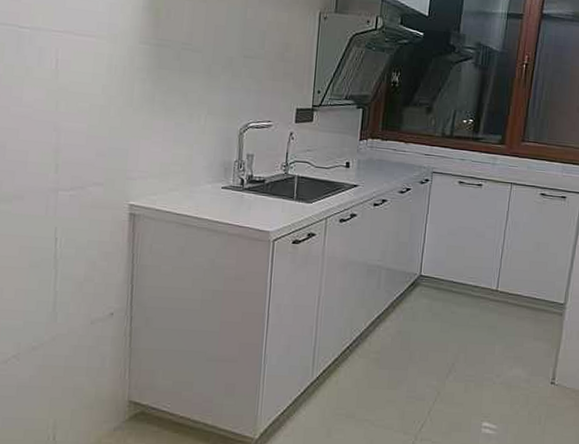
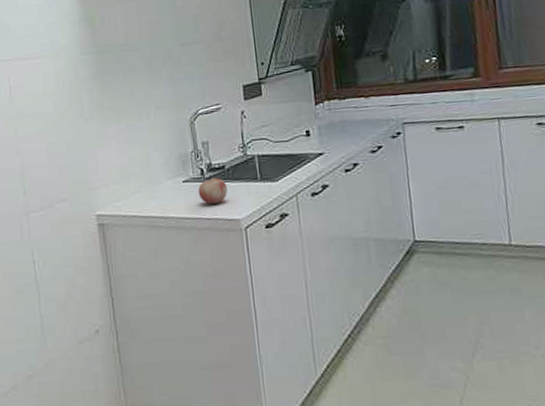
fruit: none [234,189,264,214] -> present [198,177,227,205]

